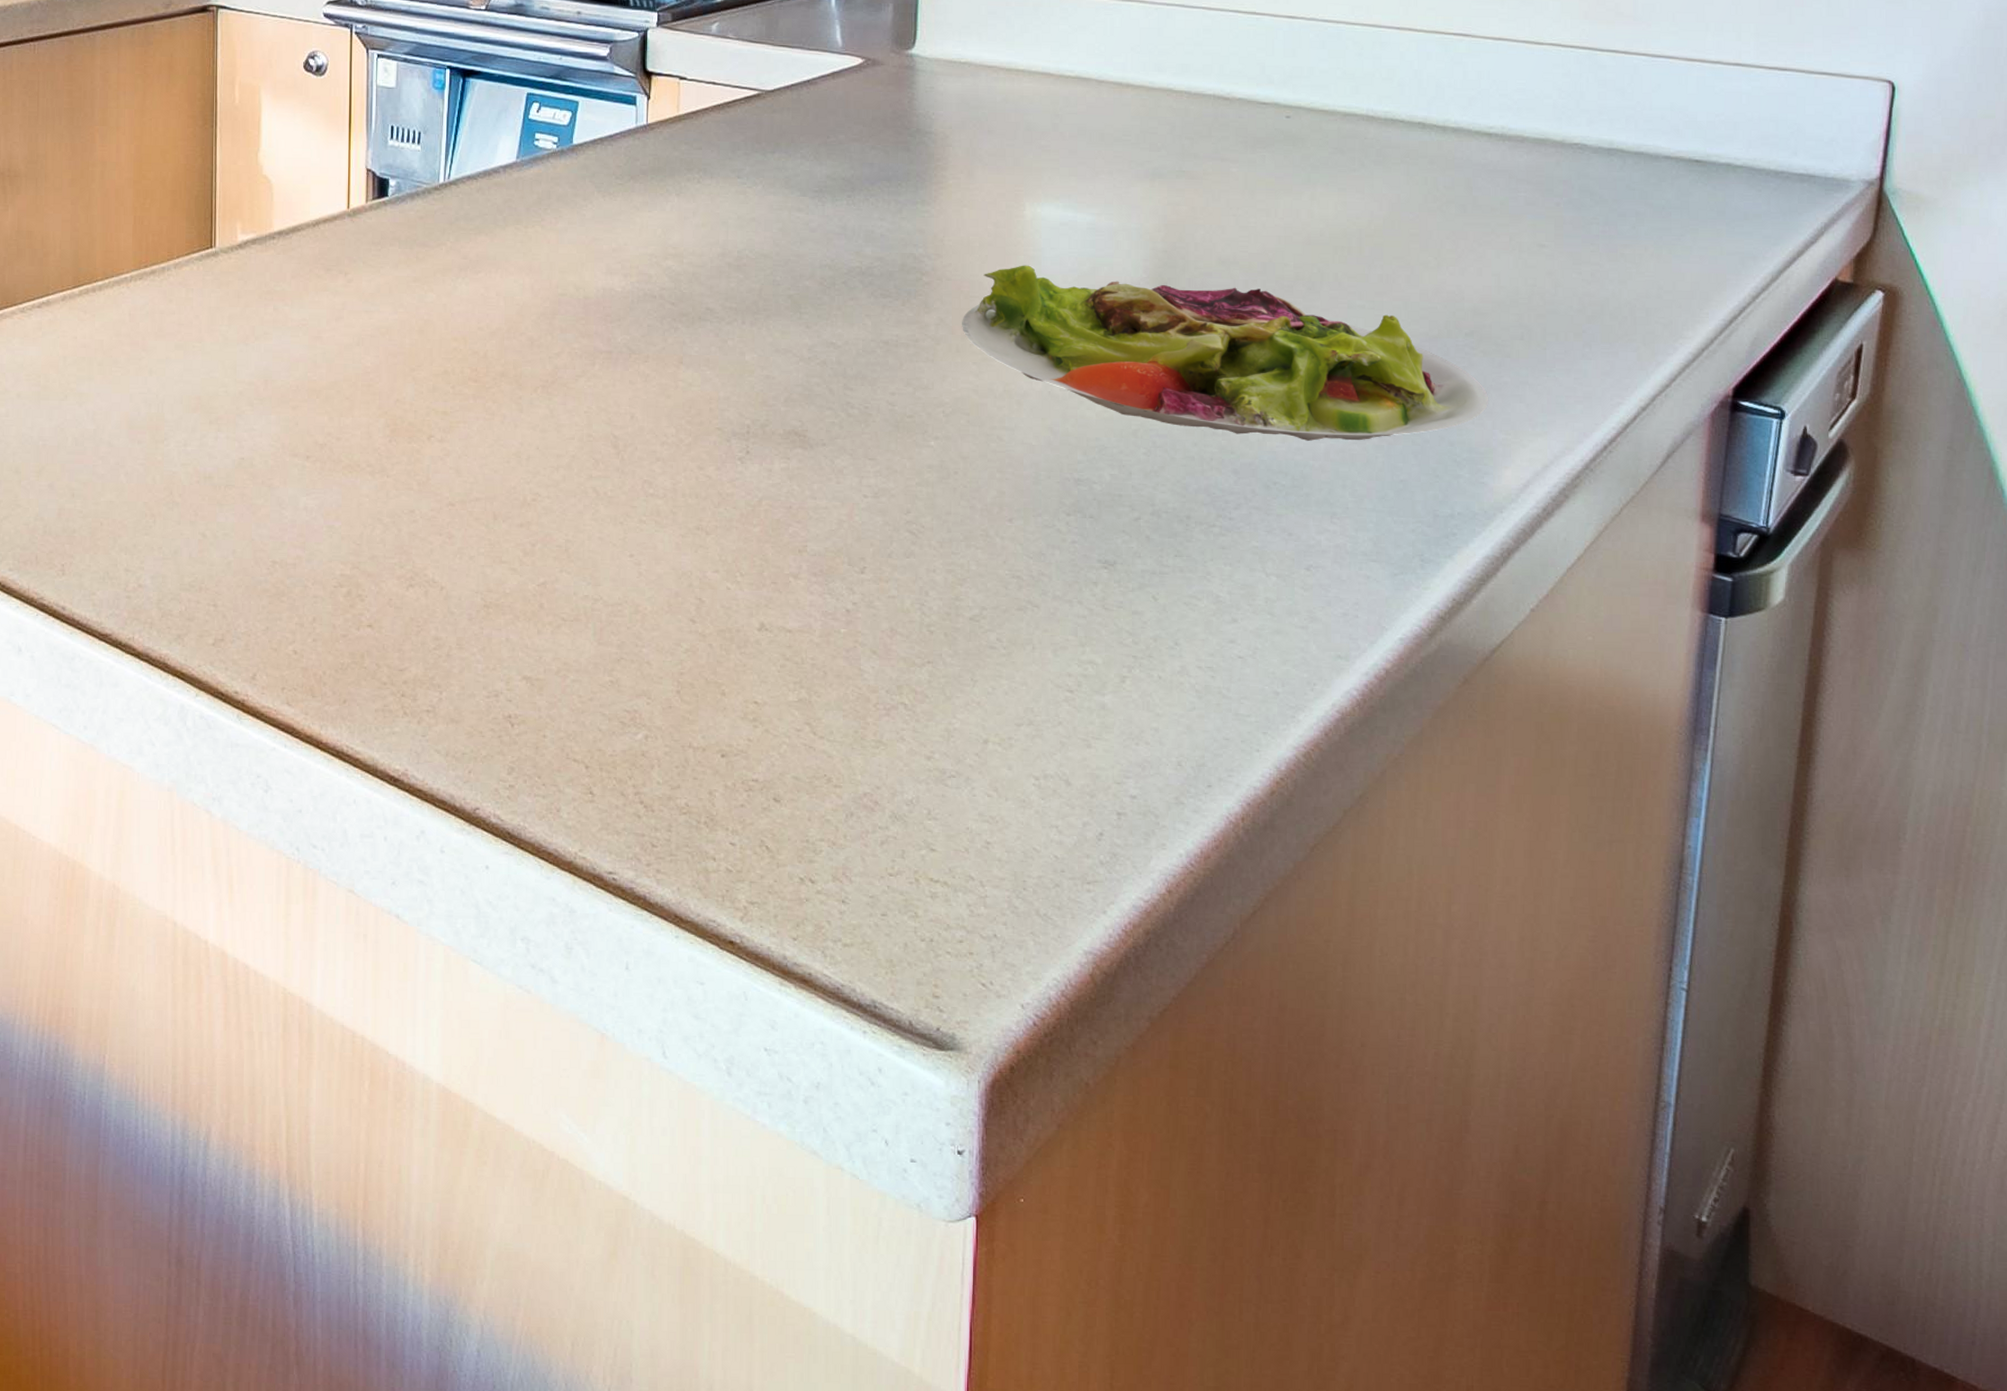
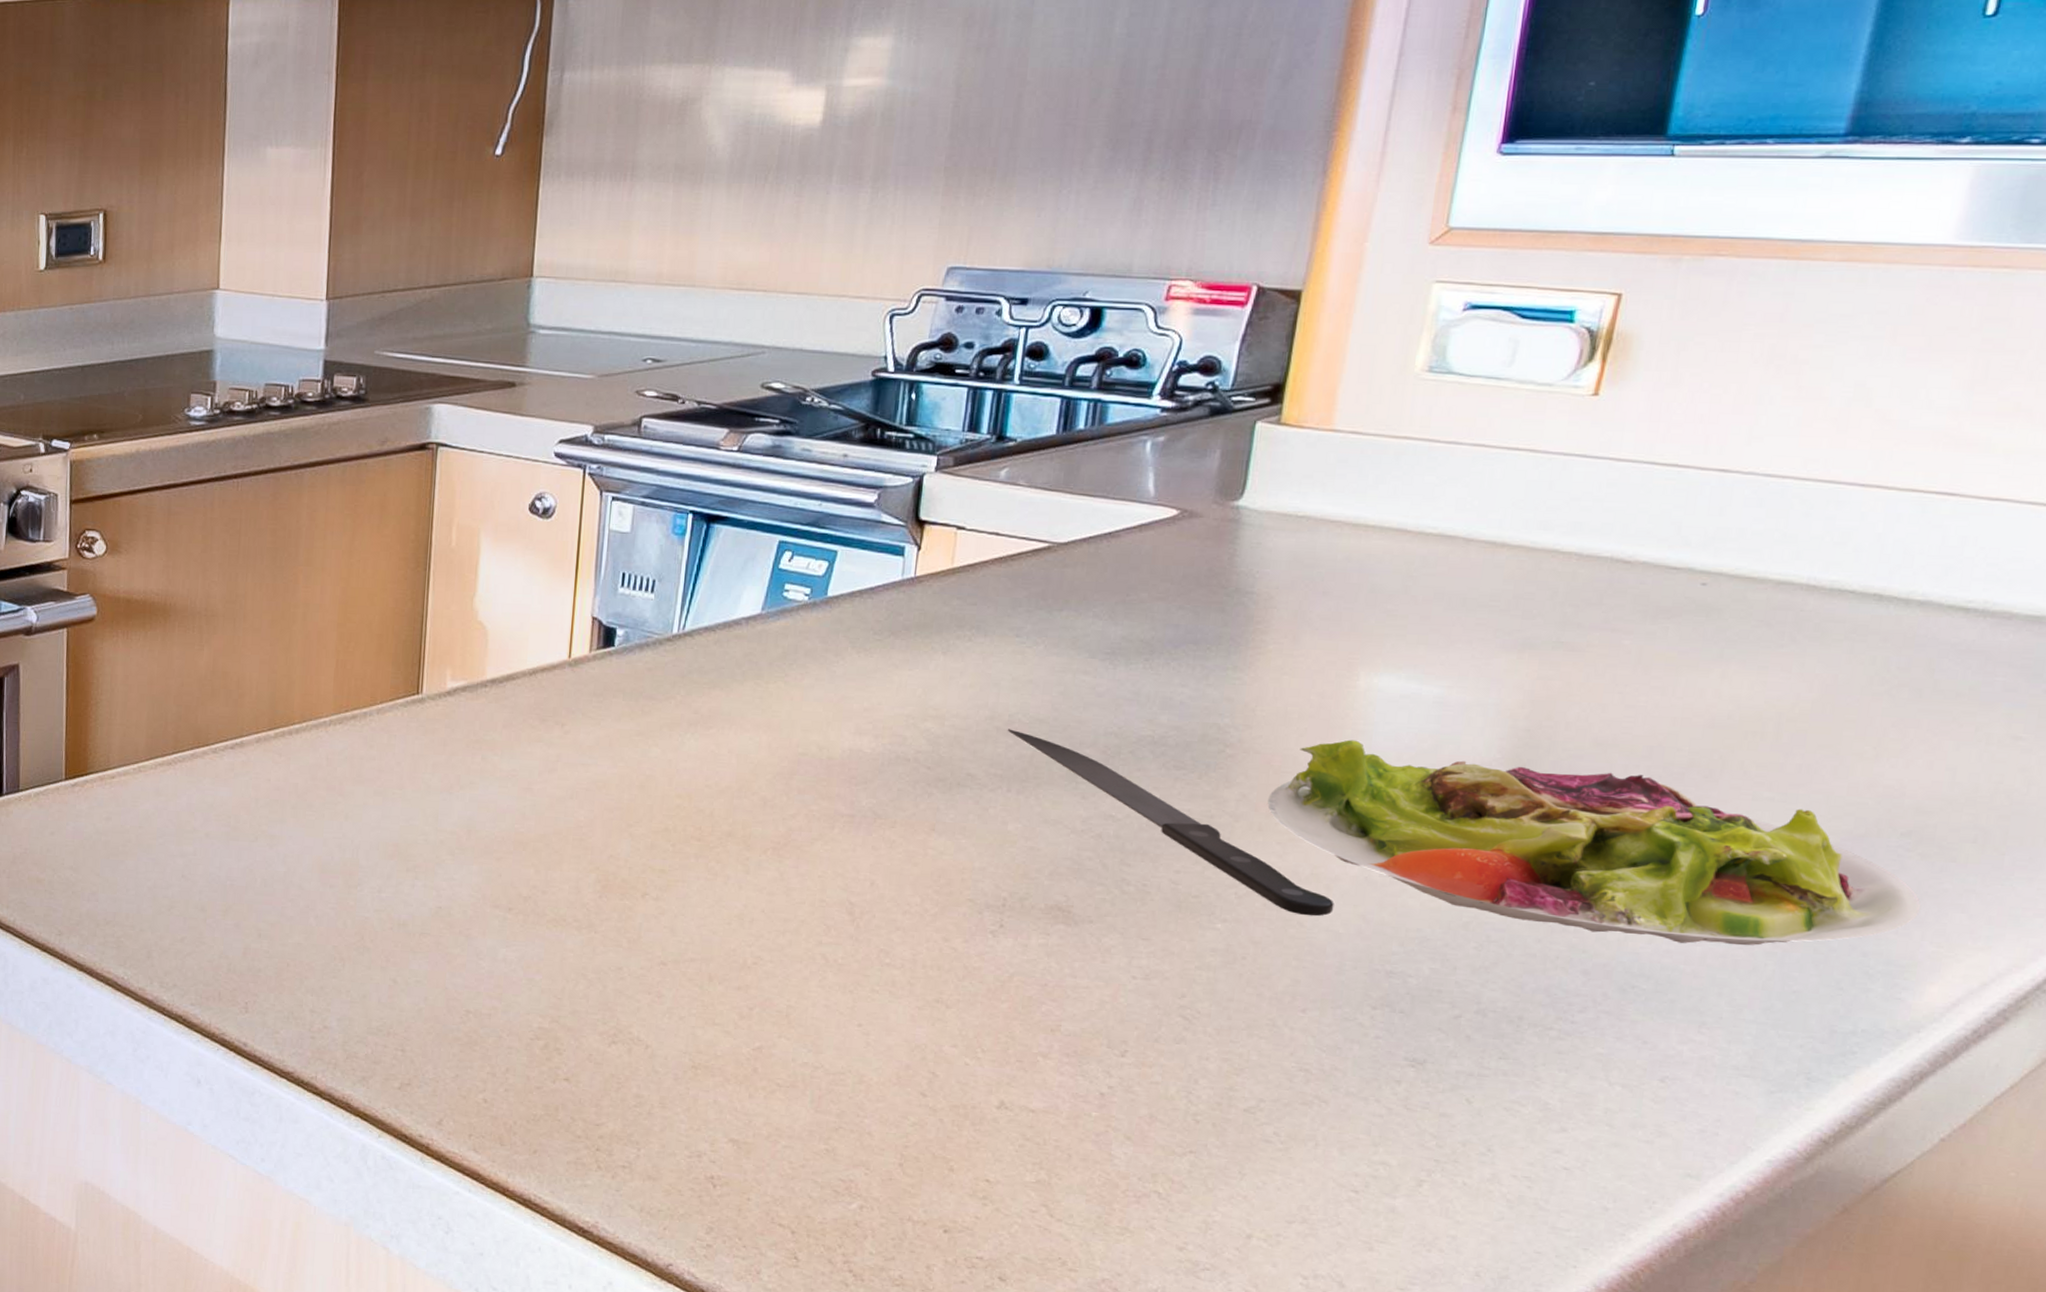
knife: none [738,264,1026,431] -> present [1008,729,1334,916]

